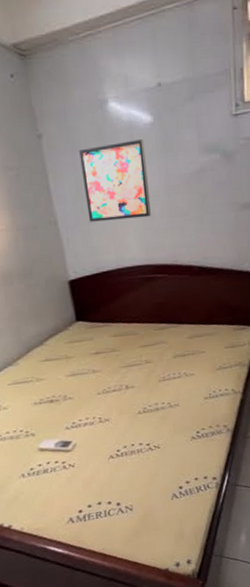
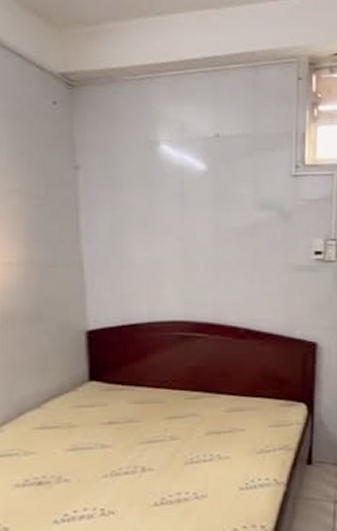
wall art: present [79,139,151,222] -> none [120,185,195,268]

